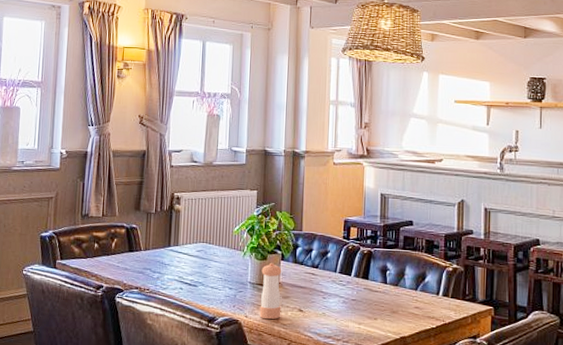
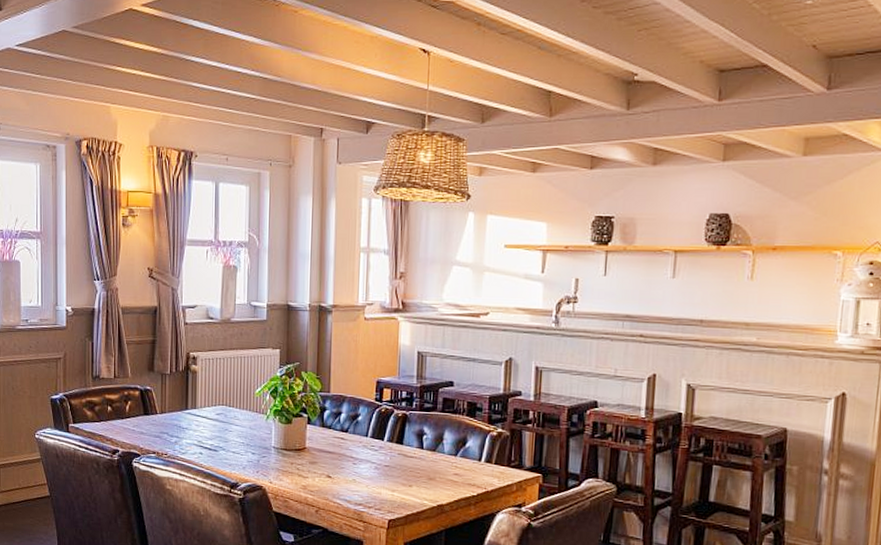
pepper shaker: present [259,262,282,320] -> none [285,426,308,486]

